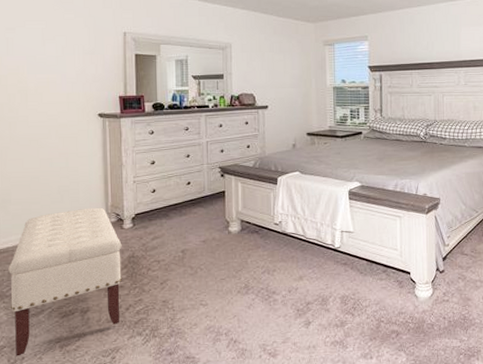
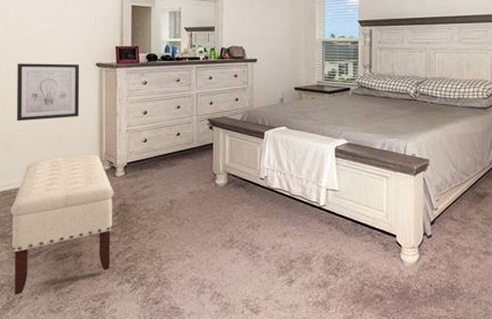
wall art: none [11,115,82,176] -> present [16,63,80,121]

